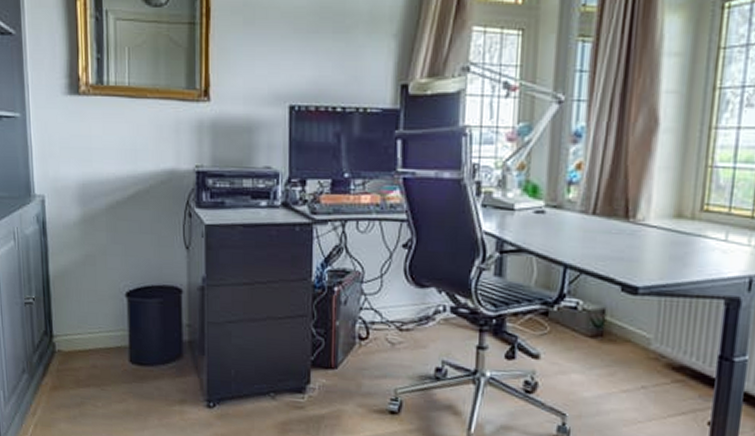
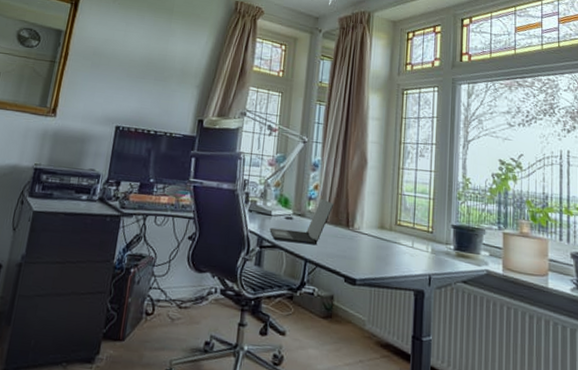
laptop: none [512,181,607,246] -> present [269,198,334,245]

